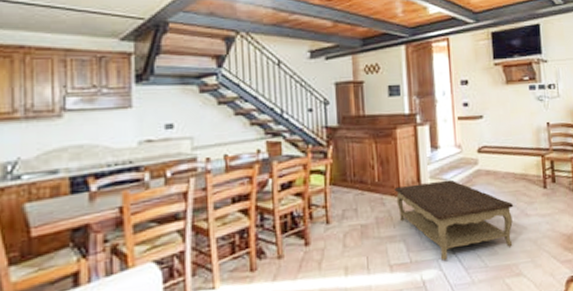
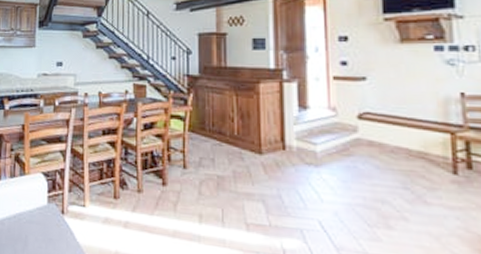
coffee table: present [394,179,514,261] -> none [255,143,407,237]

